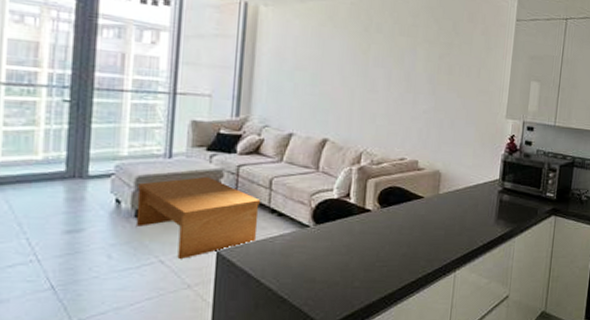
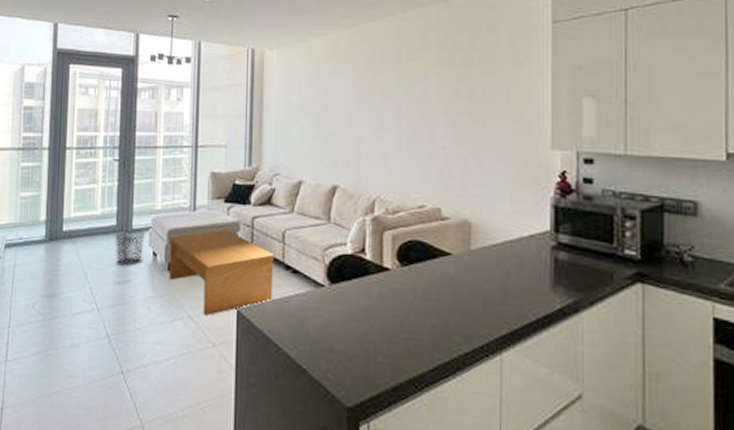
waste bin: none [63,176,105,215] -> present [115,230,145,267]

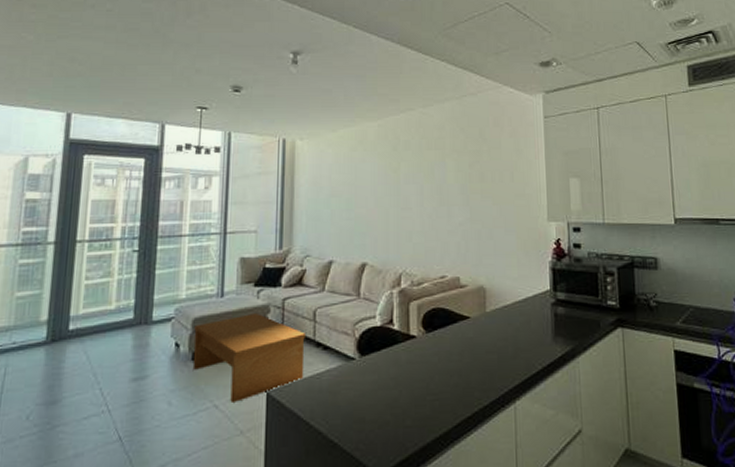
waste bin: present [115,230,145,267] -> none [131,322,166,362]

